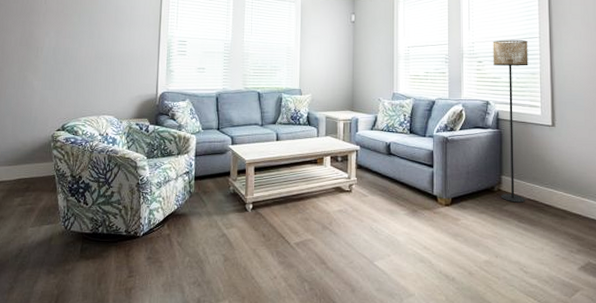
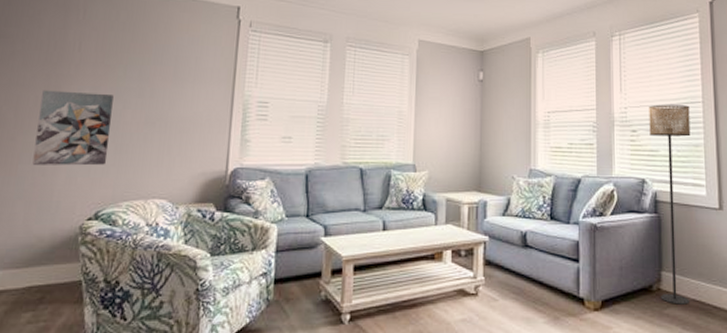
wall art: none [16,34,72,90] -> present [32,90,114,166]

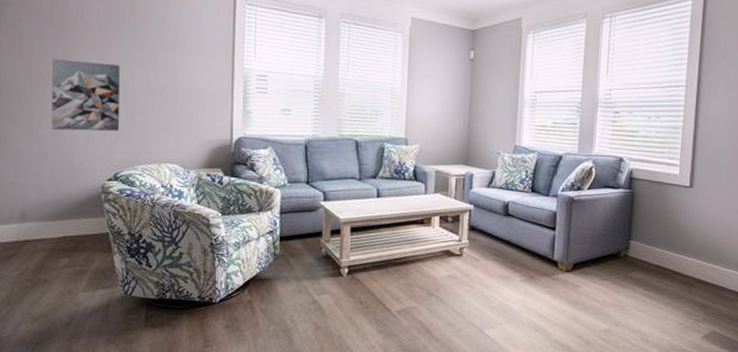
floor lamp: present [649,104,691,305] -> none [627,87,673,269]

